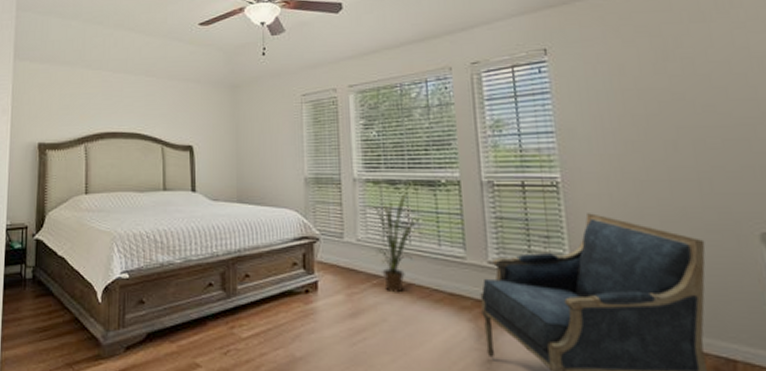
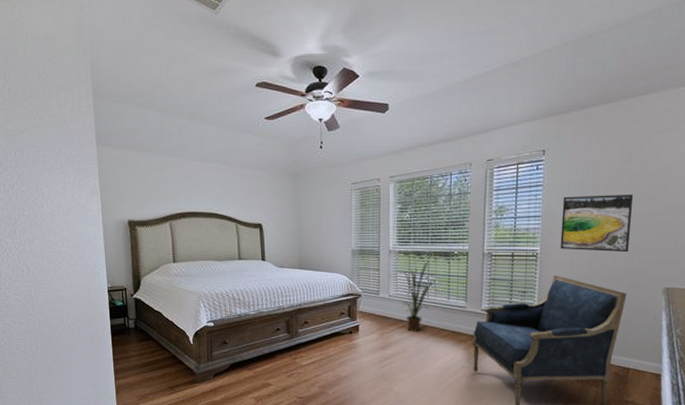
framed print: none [581,102,692,181] -> present [560,195,633,253]

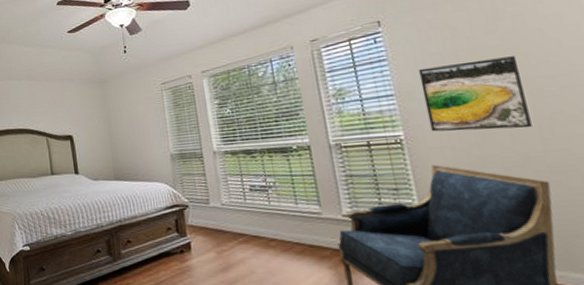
house plant: present [403,261,435,332] -> none [234,160,274,248]

